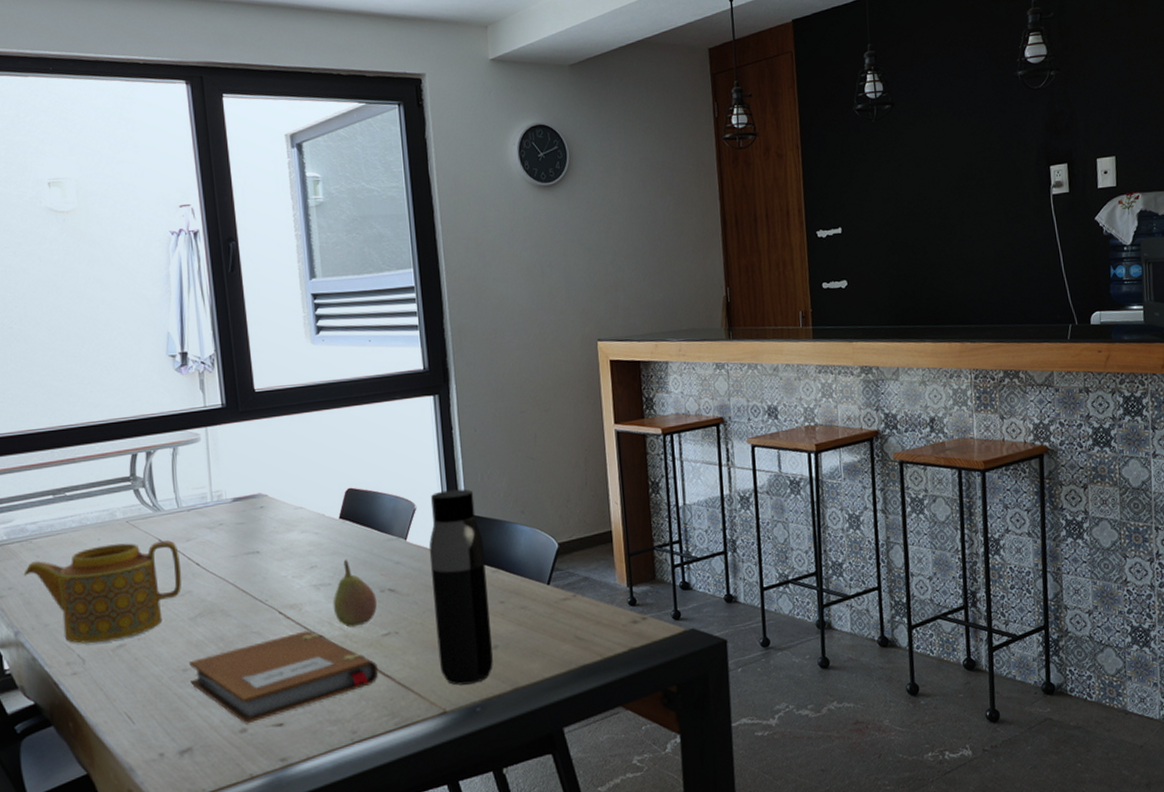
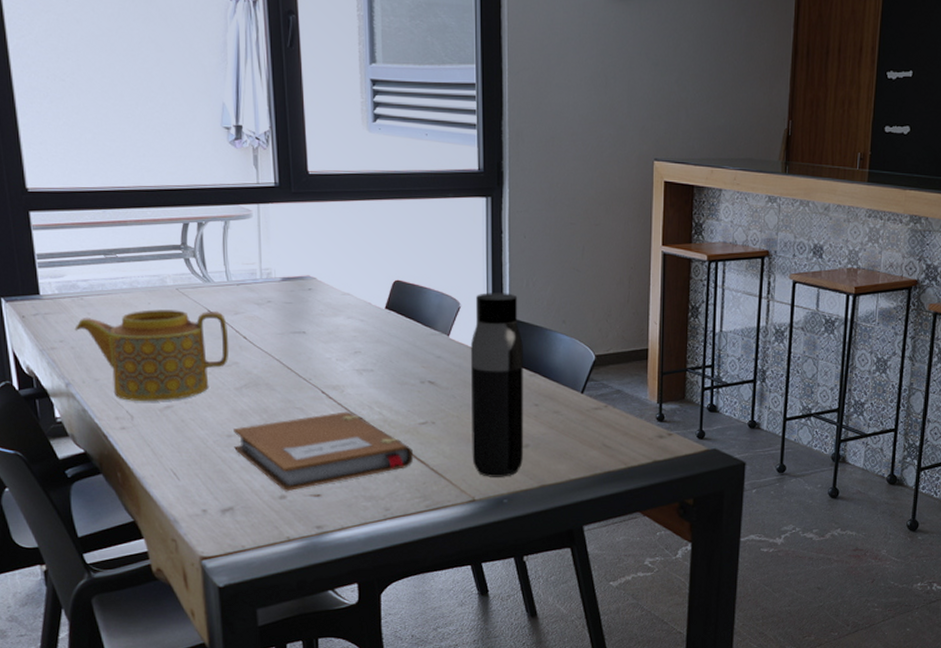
fruit: present [332,559,378,628] -> none [374,348,417,413]

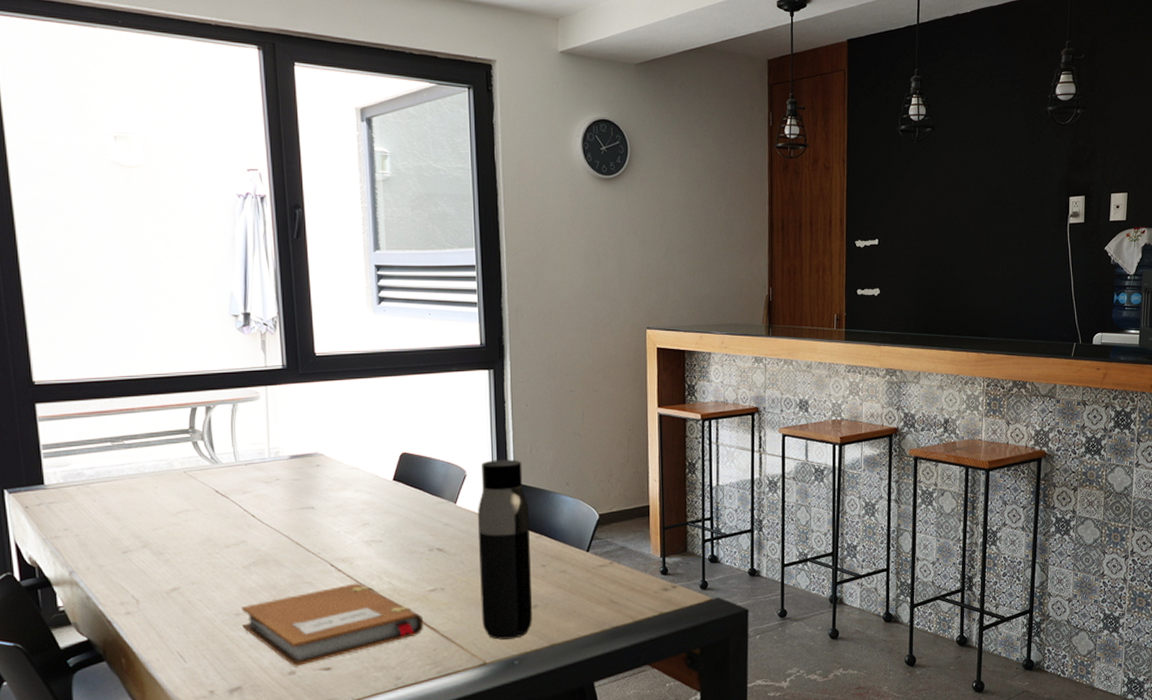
teapot: present [74,309,229,402] -> none [79,492,238,586]

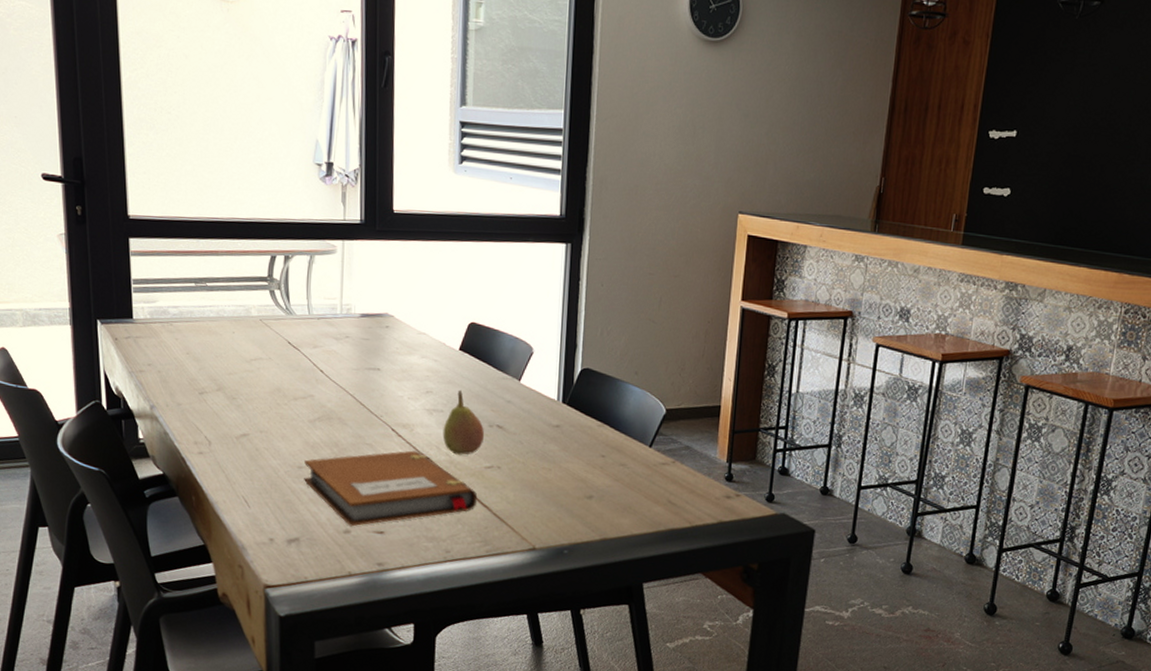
fruit: none [383,518,426,582] -> present [442,389,485,455]
water bottle: present [477,459,533,640] -> none [535,339,594,528]

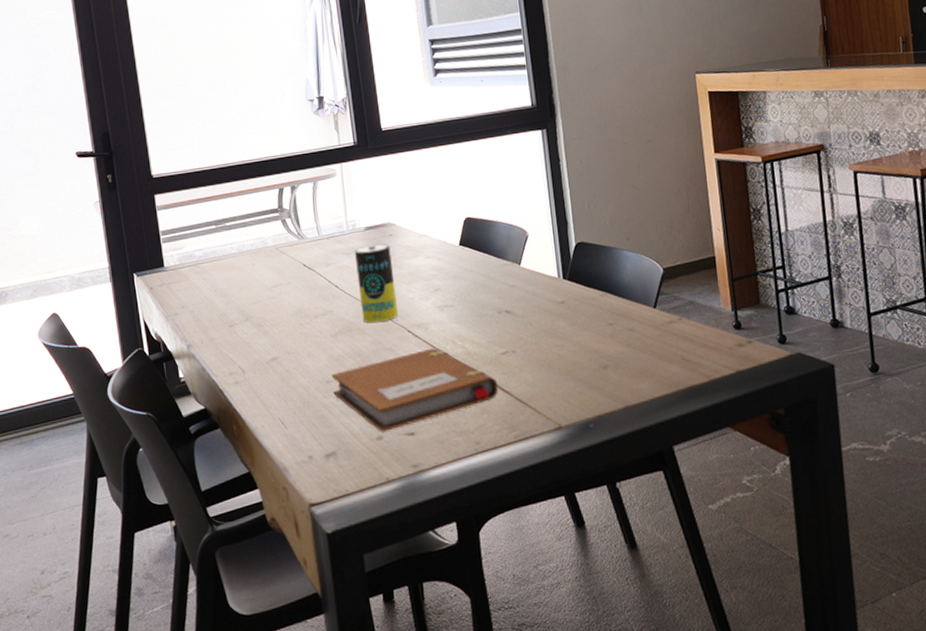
candle: none [345,333,385,416] -> present [354,244,398,323]
fruit: present [442,389,485,455] -> none [455,282,496,346]

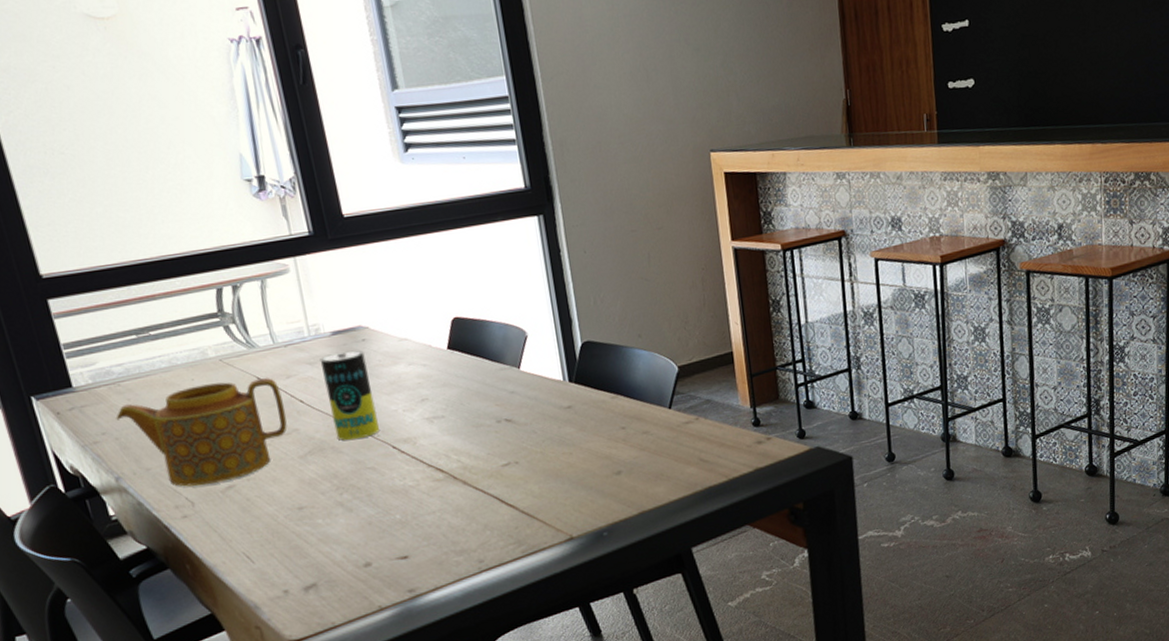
teapot: none [193,265,324,356] -> present [116,378,287,487]
notebook: present [332,348,499,433] -> none [304,463,502,559]

